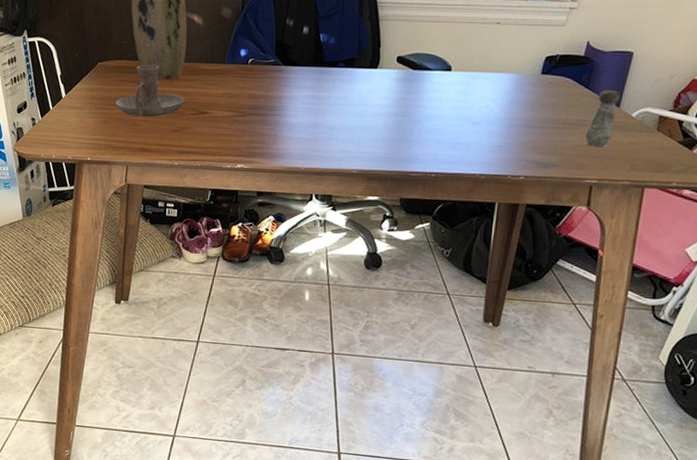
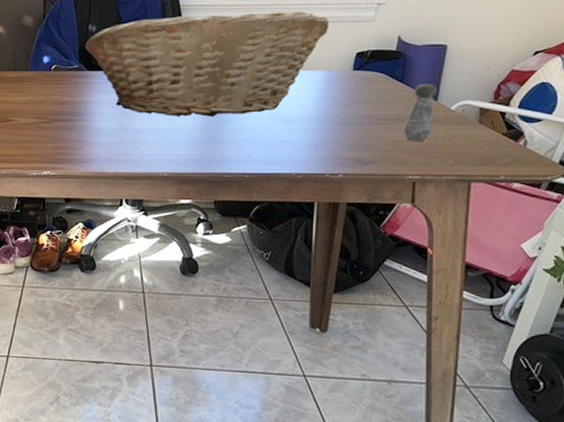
fruit basket: none [282,12,523,116] -> present [85,10,330,117]

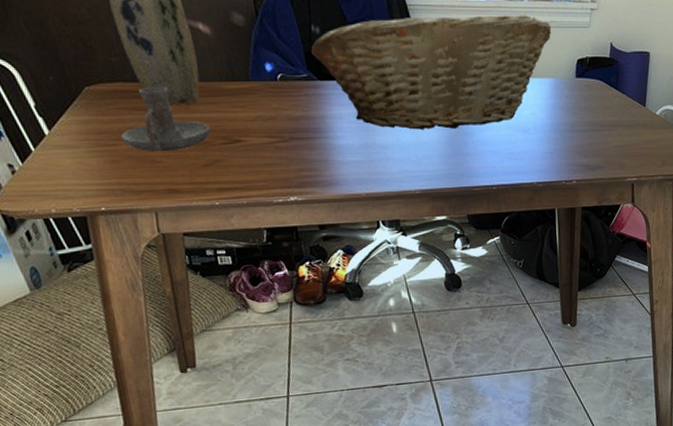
salt shaker: present [403,84,438,141] -> none [621,90,645,146]

